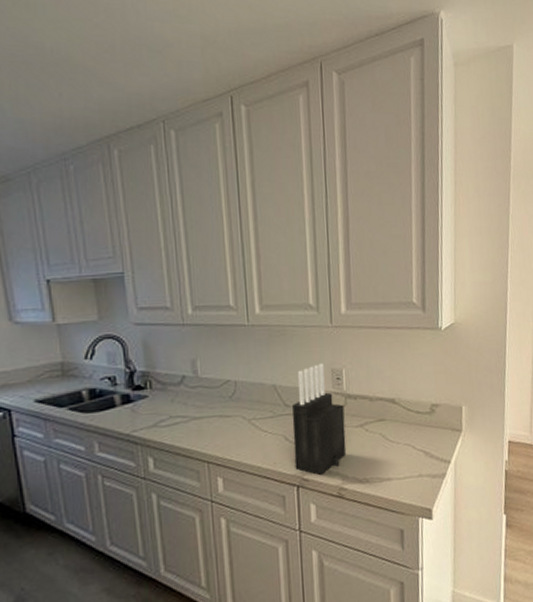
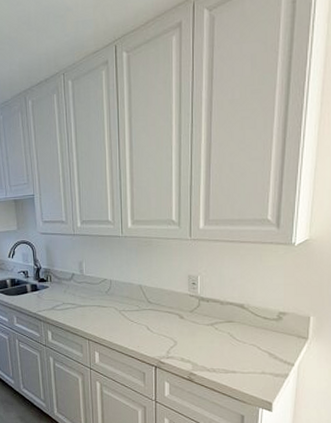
knife block: present [291,362,347,476] -> none [153,269,198,361]

